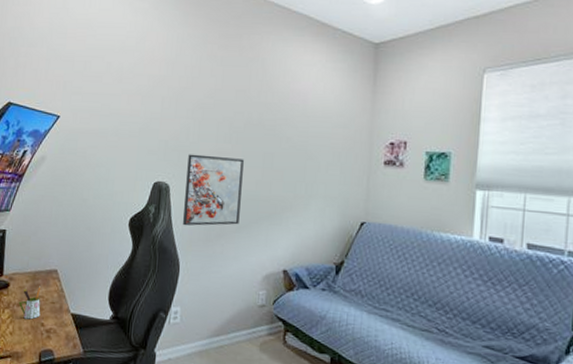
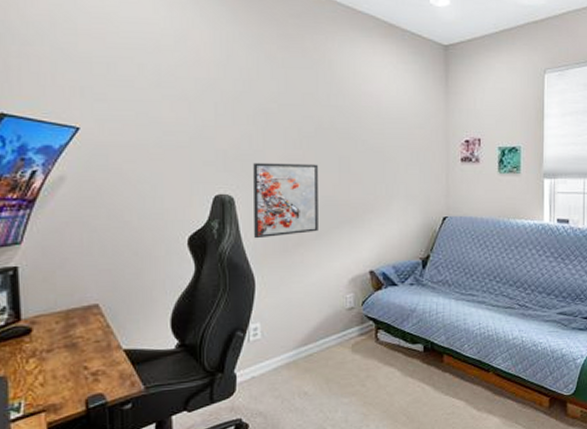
pen holder: present [18,286,41,320] -> none [48,325,81,365]

